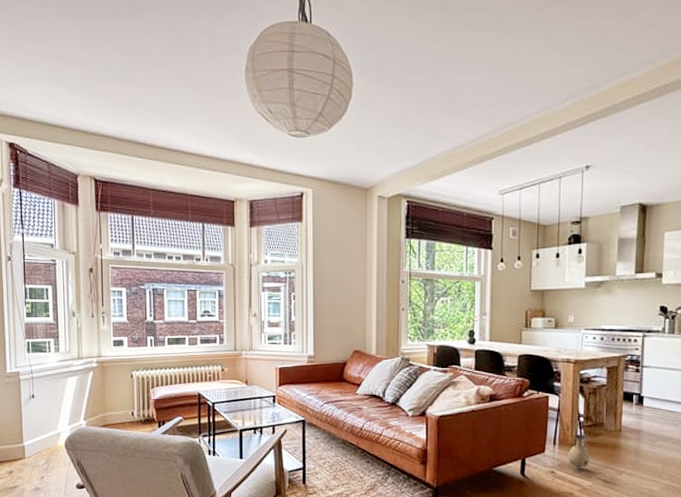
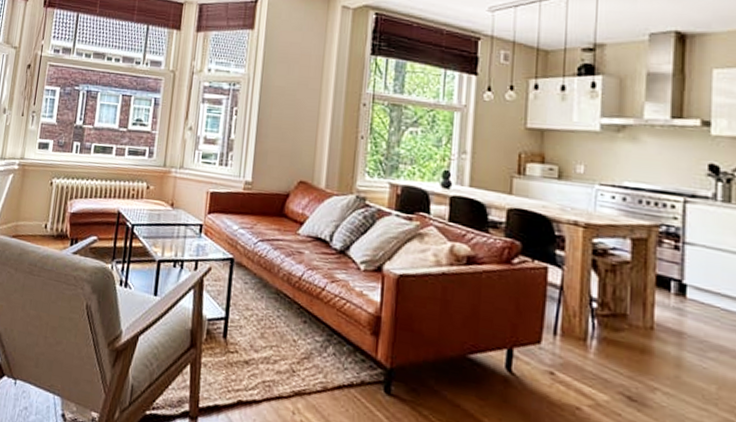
vase: present [568,434,590,470] -> none [574,324,607,376]

